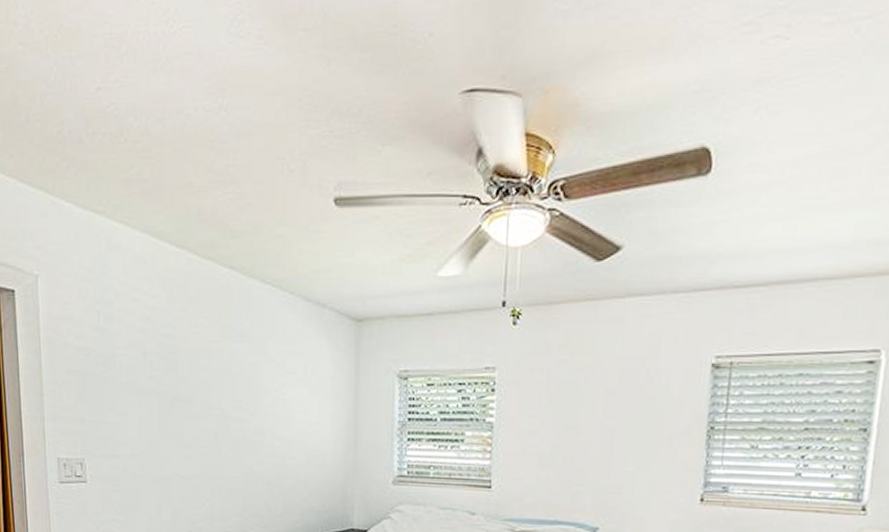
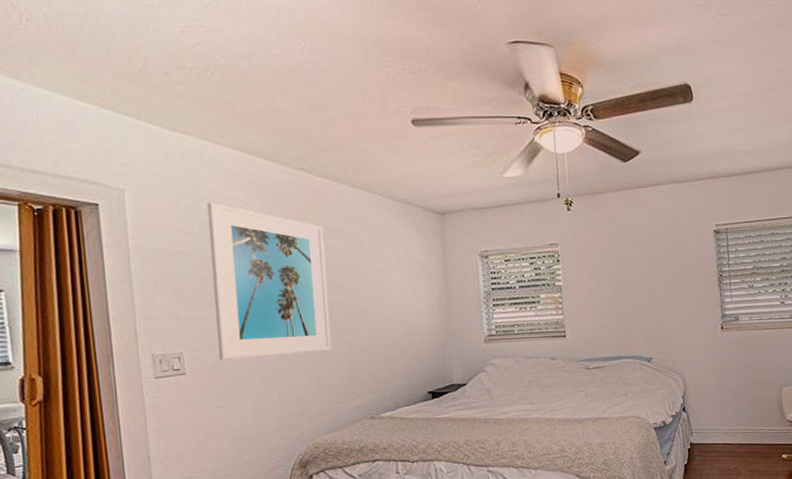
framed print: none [113,294,228,474] -> present [207,202,332,360]

